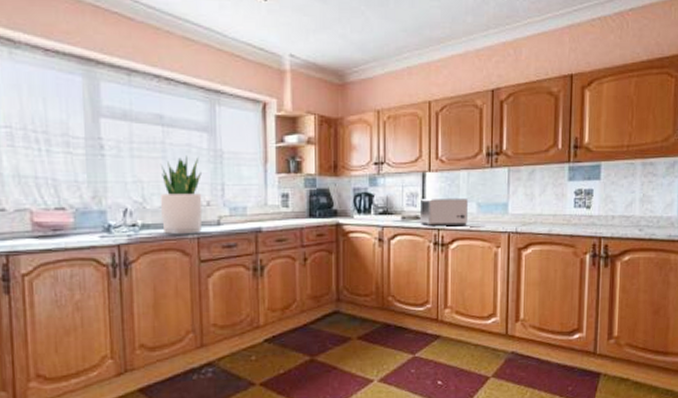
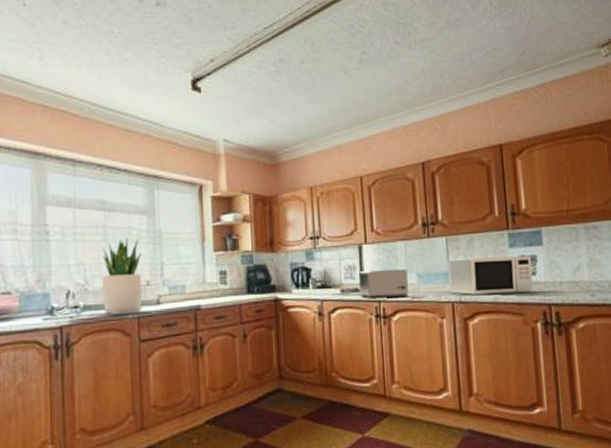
microwave: none [508,190,589,226] -> present [448,256,533,295]

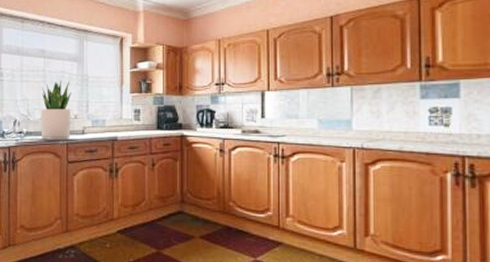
toaster: present [359,269,409,299] -> none [260,115,308,141]
microwave: present [448,256,533,295] -> none [352,108,446,143]

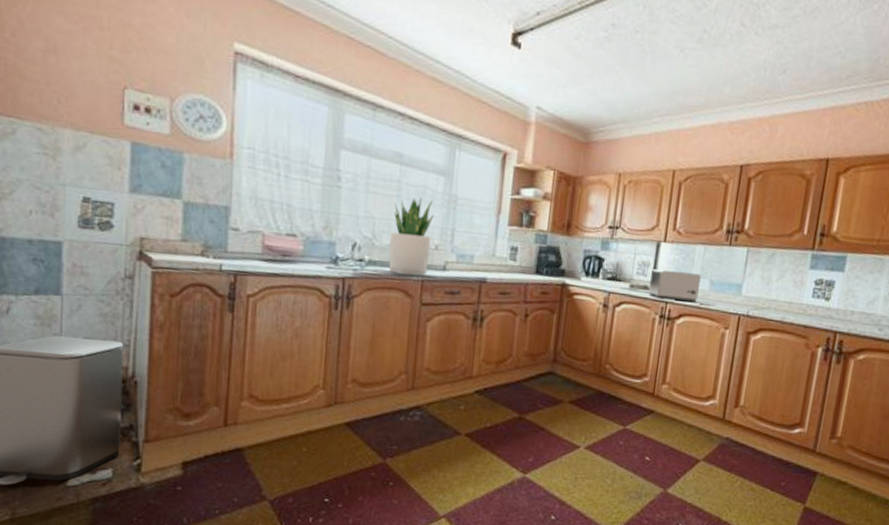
toaster: none [260,115,308,141] -> present [648,269,701,303]

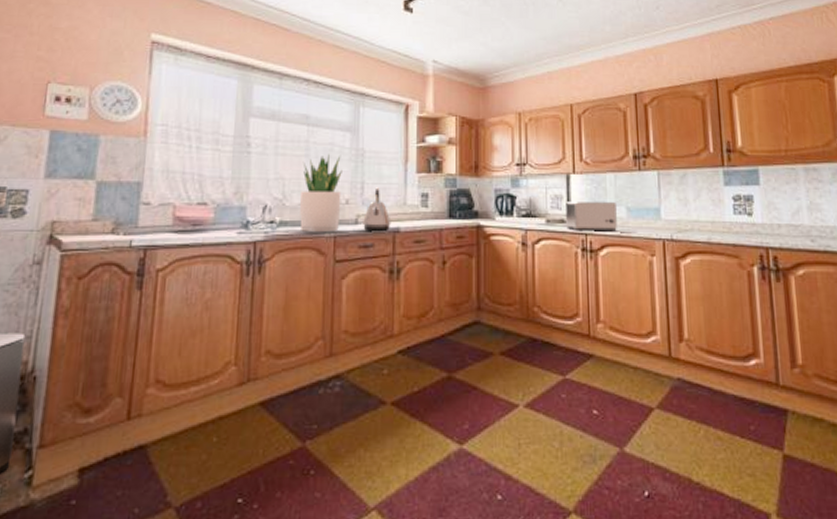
kettle: none [450,236,479,281] -> present [363,187,391,232]

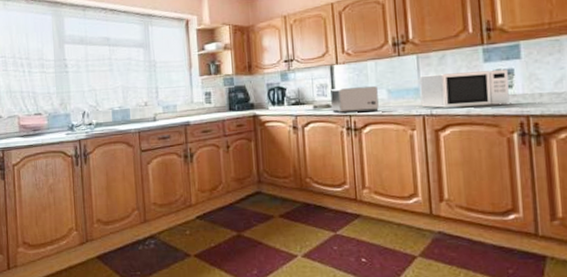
planter: present [300,154,342,232] -> none [109,67,142,130]
kettle: present [363,187,391,232] -> none [160,90,183,127]
microwave: none [660,194,750,233] -> present [419,69,510,108]

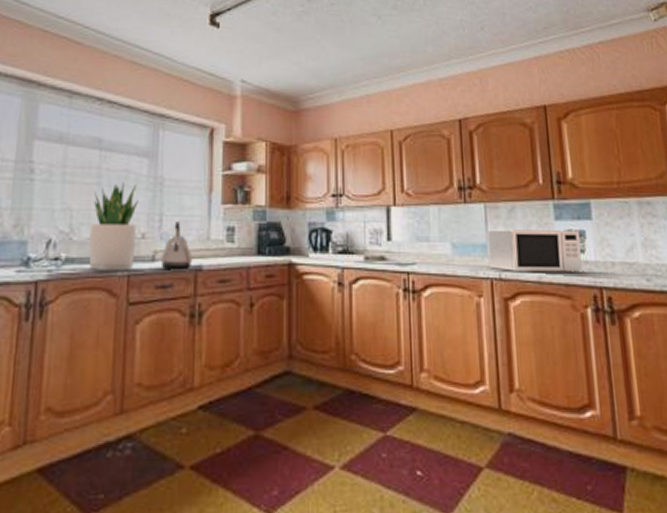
planter: none [109,67,142,130] -> present [89,182,138,270]
kettle: none [160,90,183,127] -> present [160,220,193,271]
toaster: present [331,86,379,114] -> none [386,237,442,270]

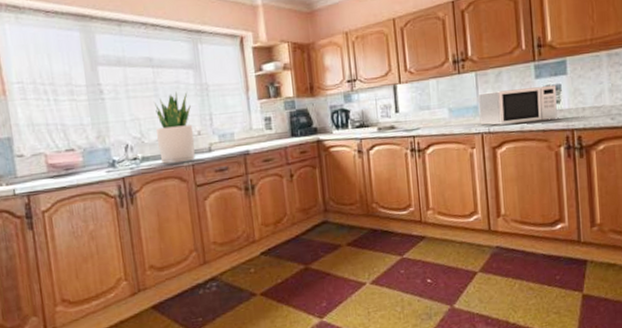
kettle: present [160,220,193,271] -> none [216,117,241,158]

